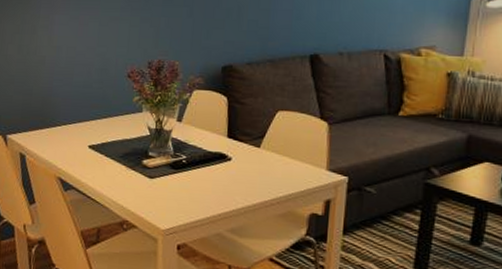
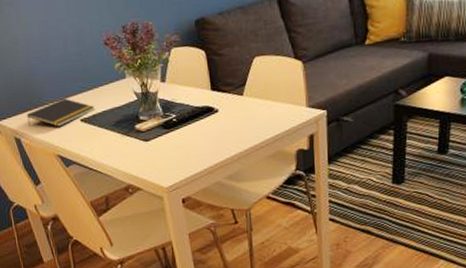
notepad: none [36,122,105,150] -> present [26,98,95,127]

